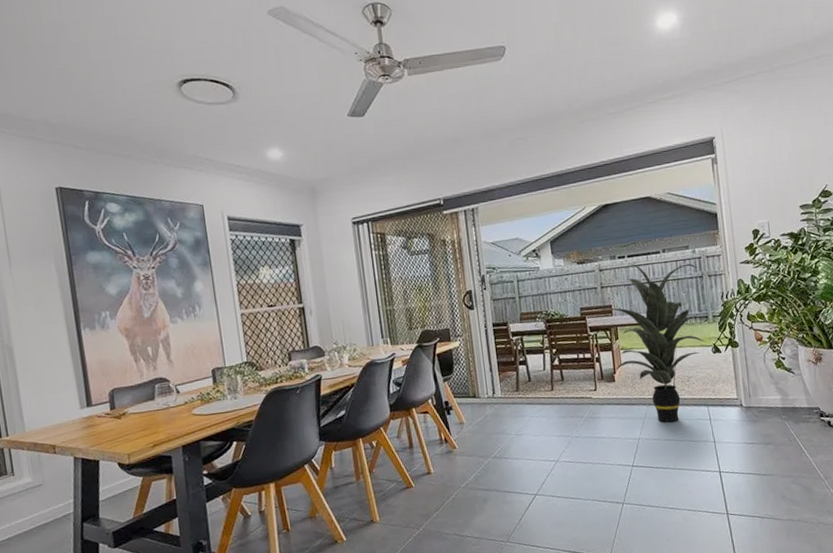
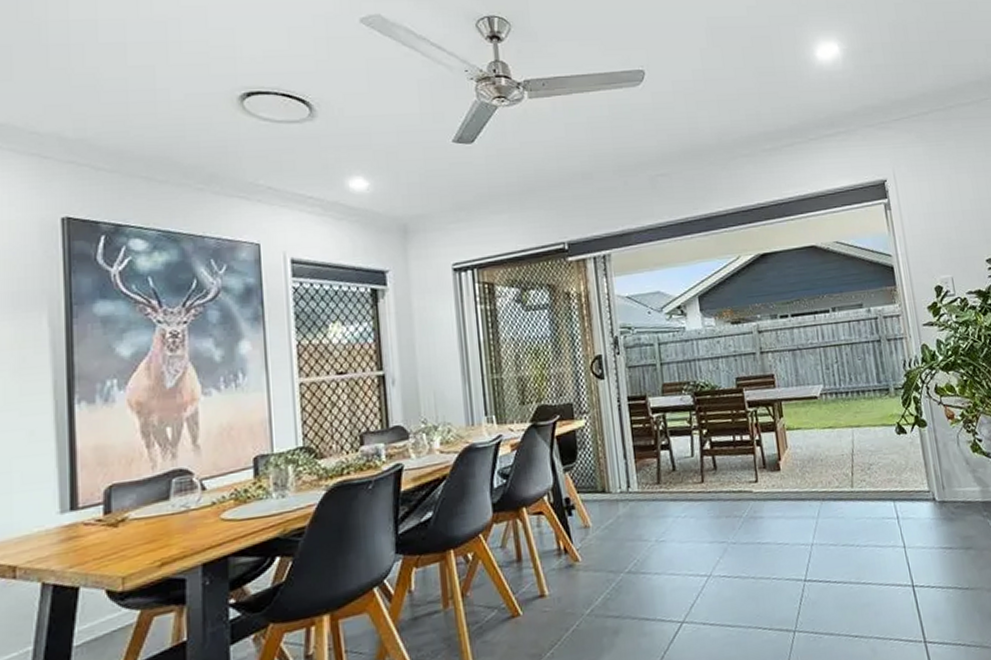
indoor plant: present [599,263,706,423] -> none [759,324,888,523]

